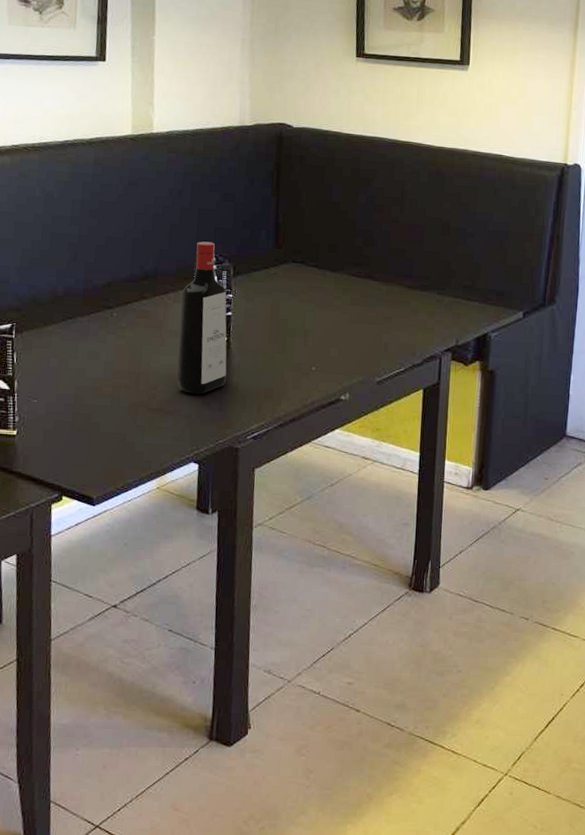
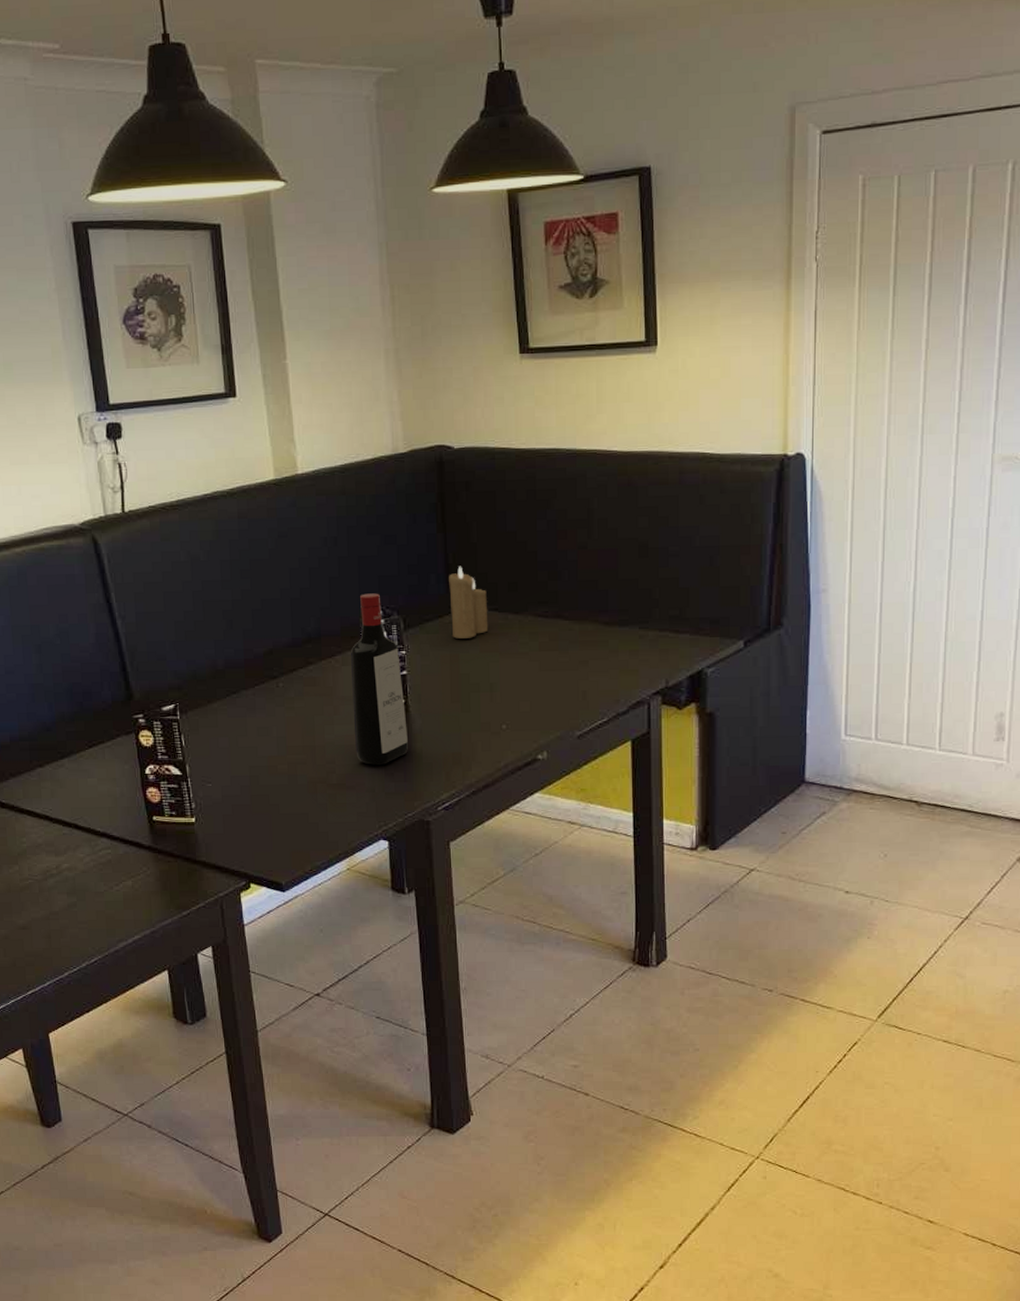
candle: none [276,226,310,289] -> present [449,566,489,639]

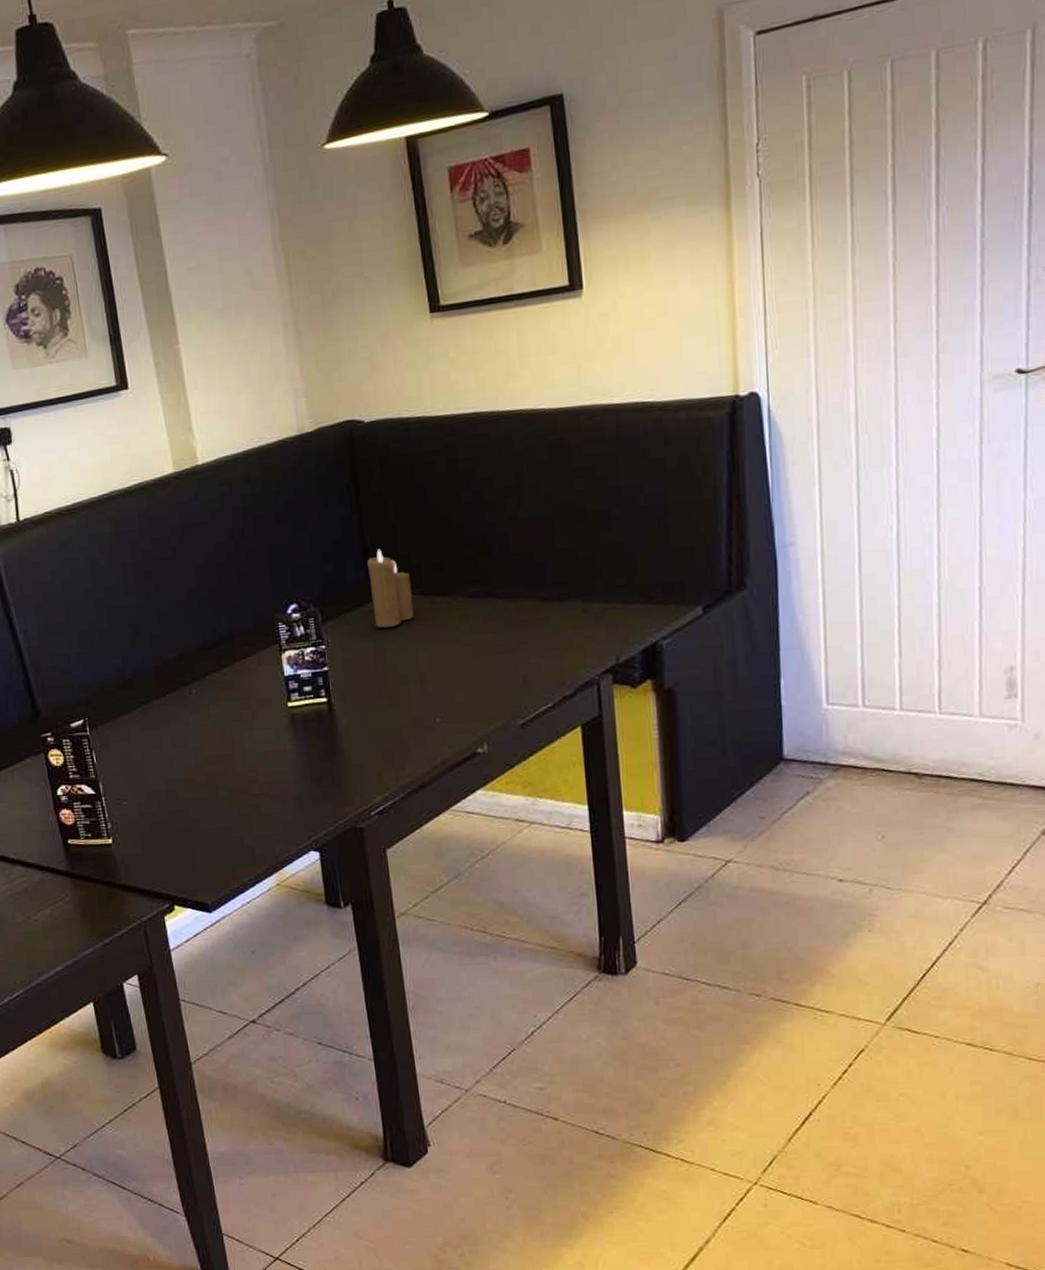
liquor bottle: present [351,593,408,765] -> none [266,585,335,771]

